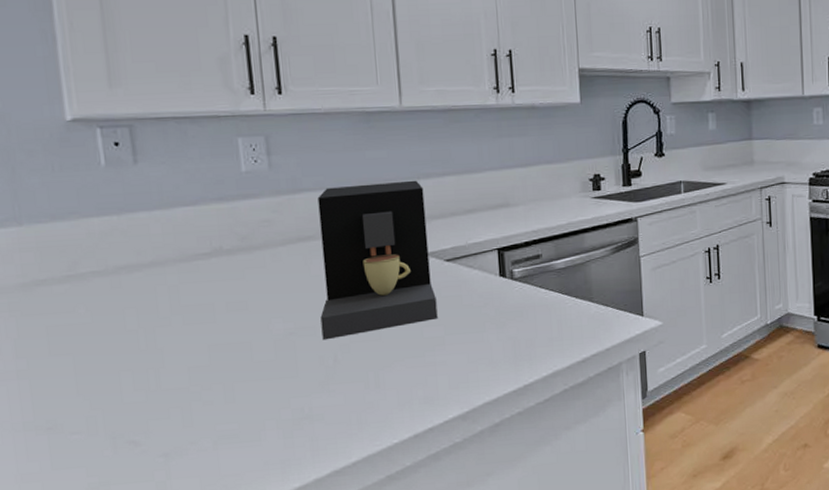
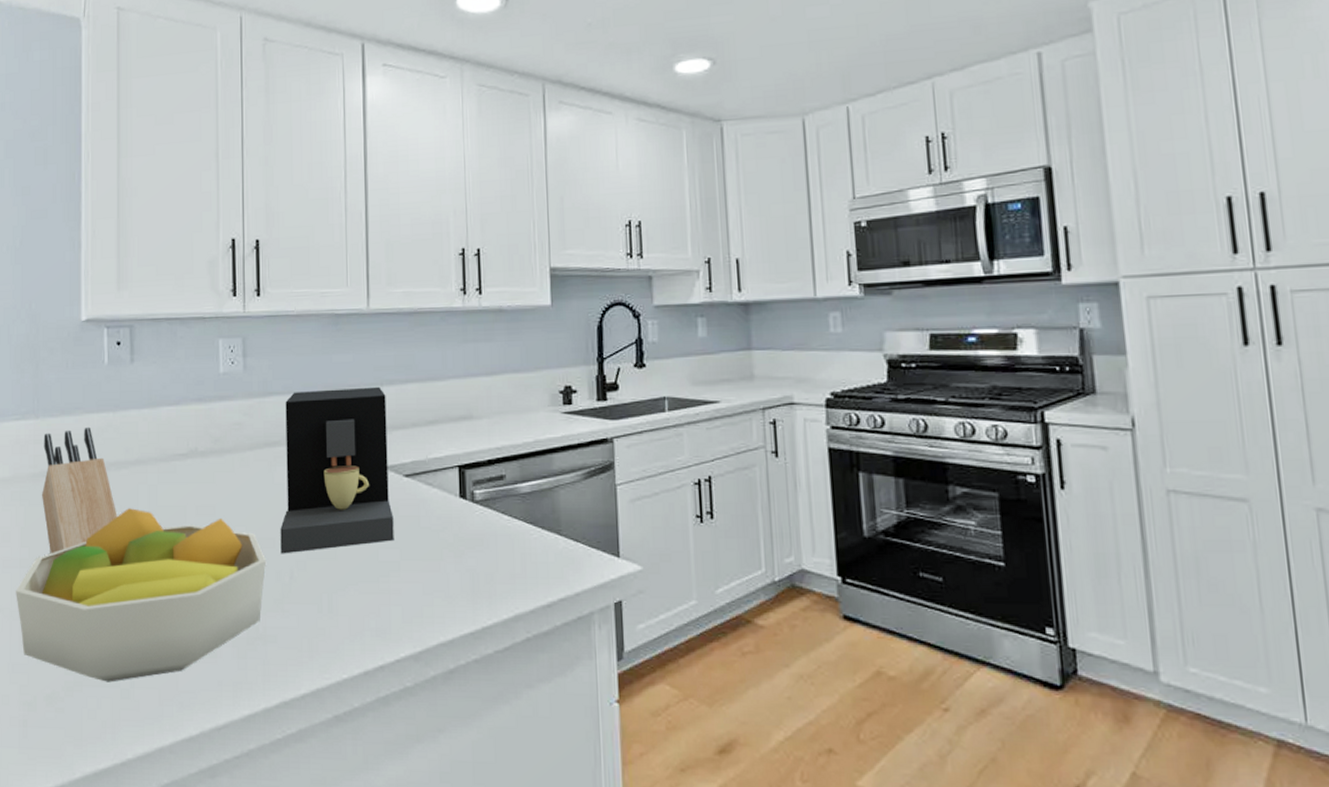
fruit bowl: none [15,310,308,478] -> present [16,508,266,683]
knife block: none [31,231,134,363] -> present [41,426,118,554]

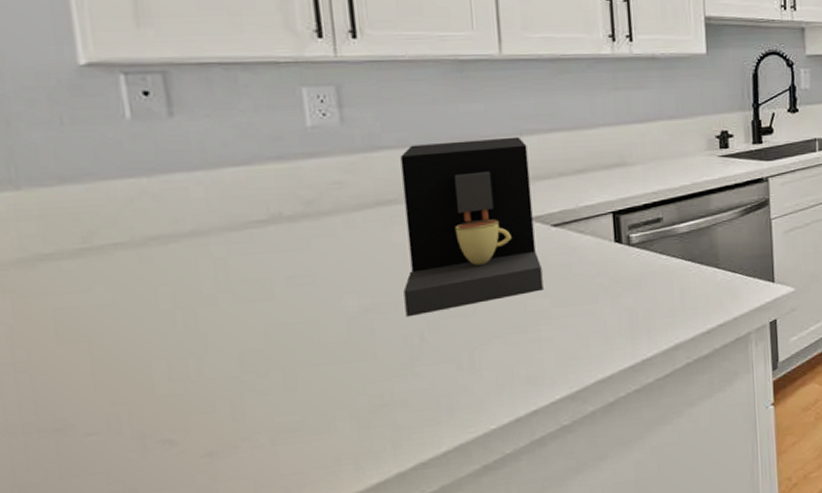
fruit bowl: present [16,508,266,683] -> none [11,287,388,483]
knife block: present [41,426,118,554] -> none [32,196,169,352]

